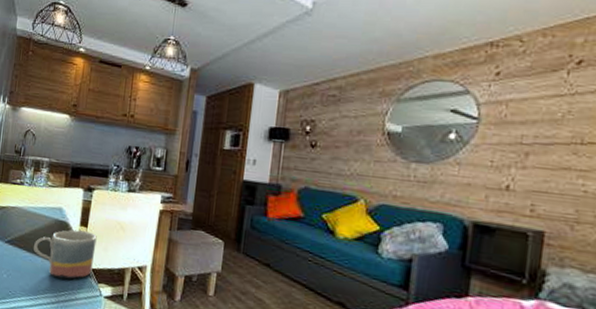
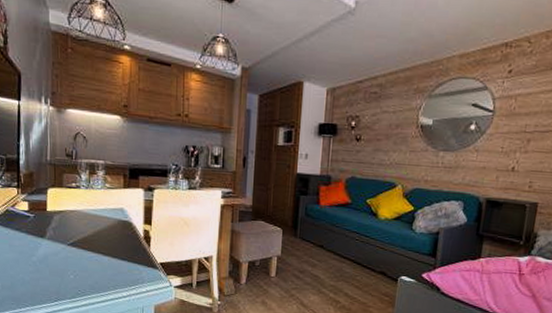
mug: present [33,229,97,280] -> none [98,228,162,275]

